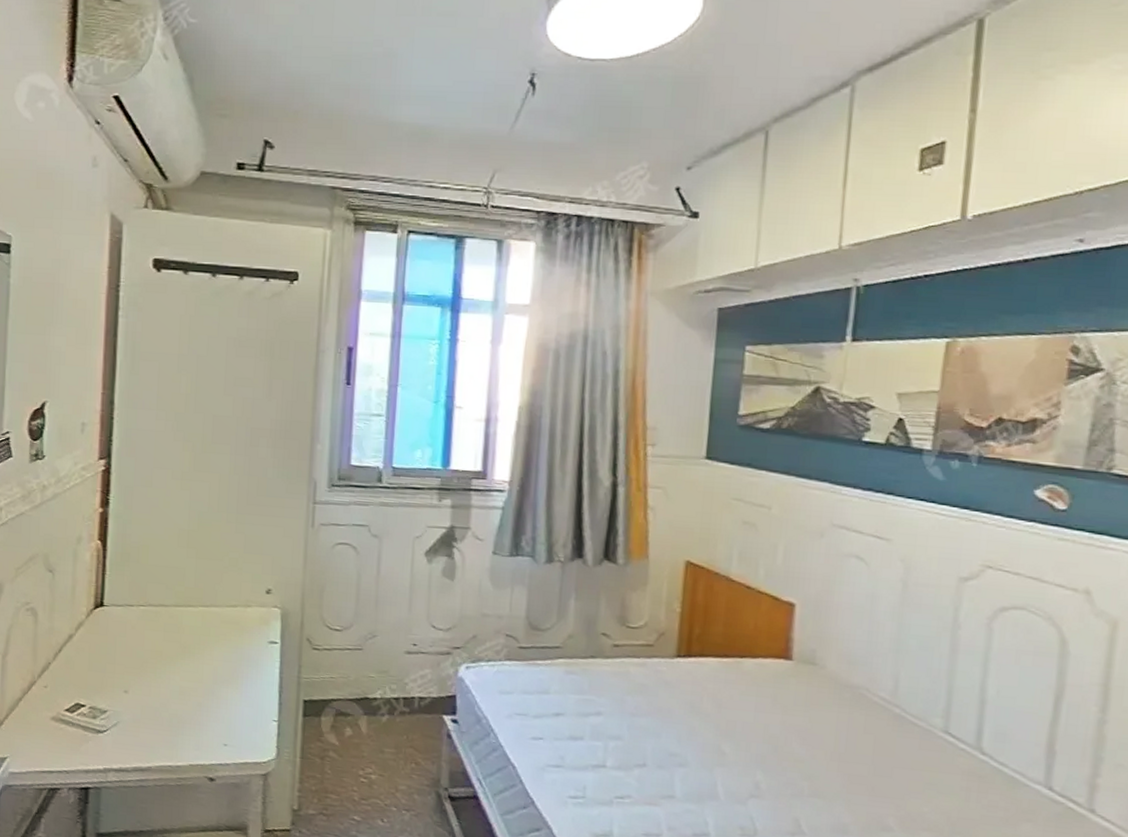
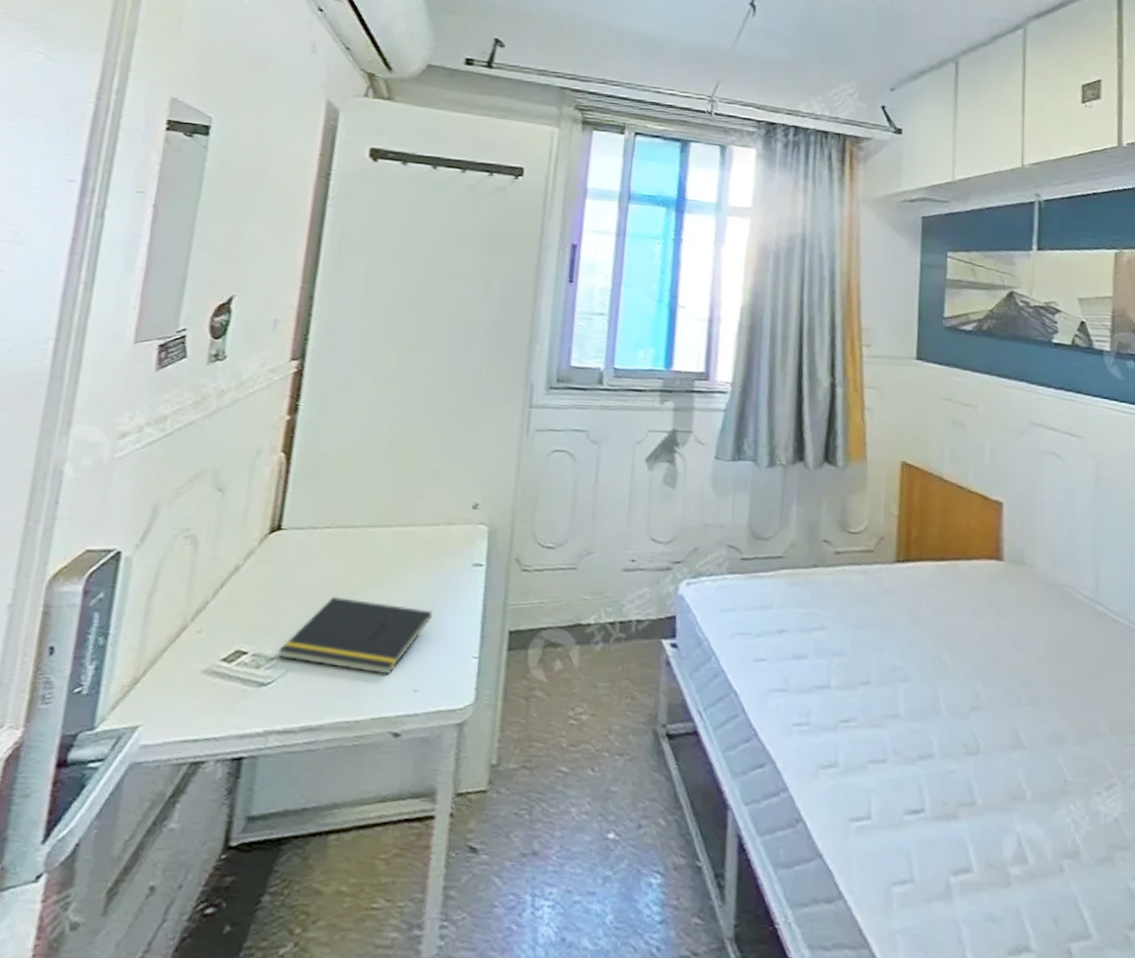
notepad: none [110,663,236,731] -> present [279,596,433,675]

